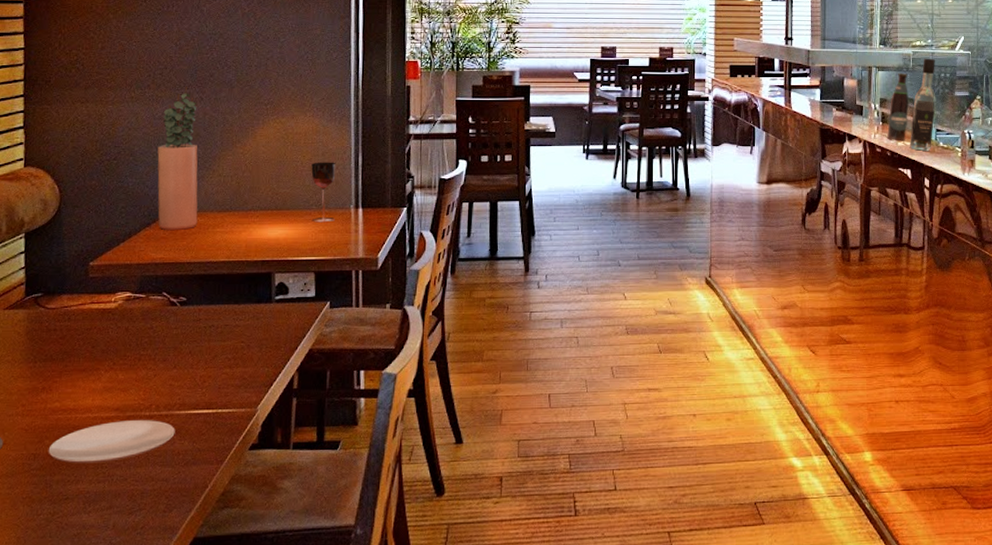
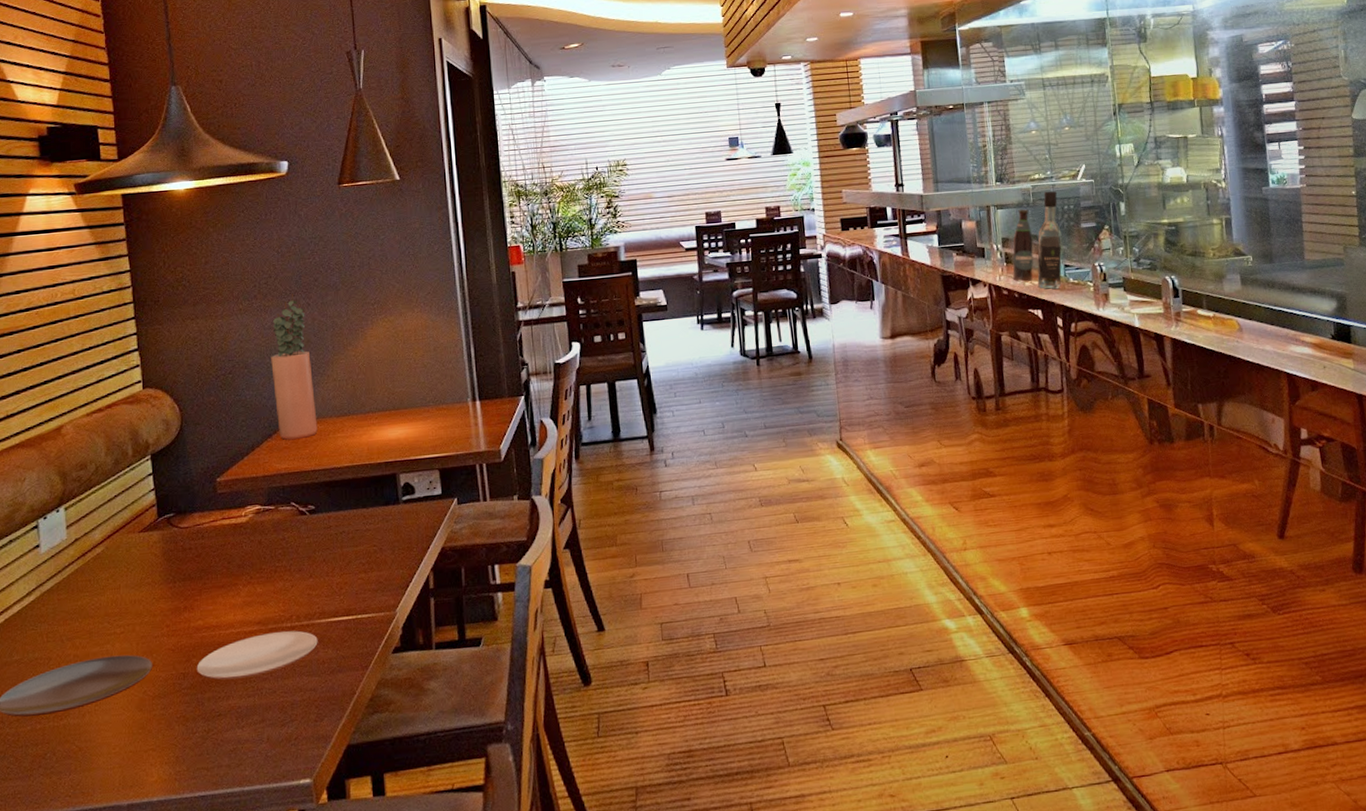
wineglass: present [311,162,336,223] -> none [424,356,454,419]

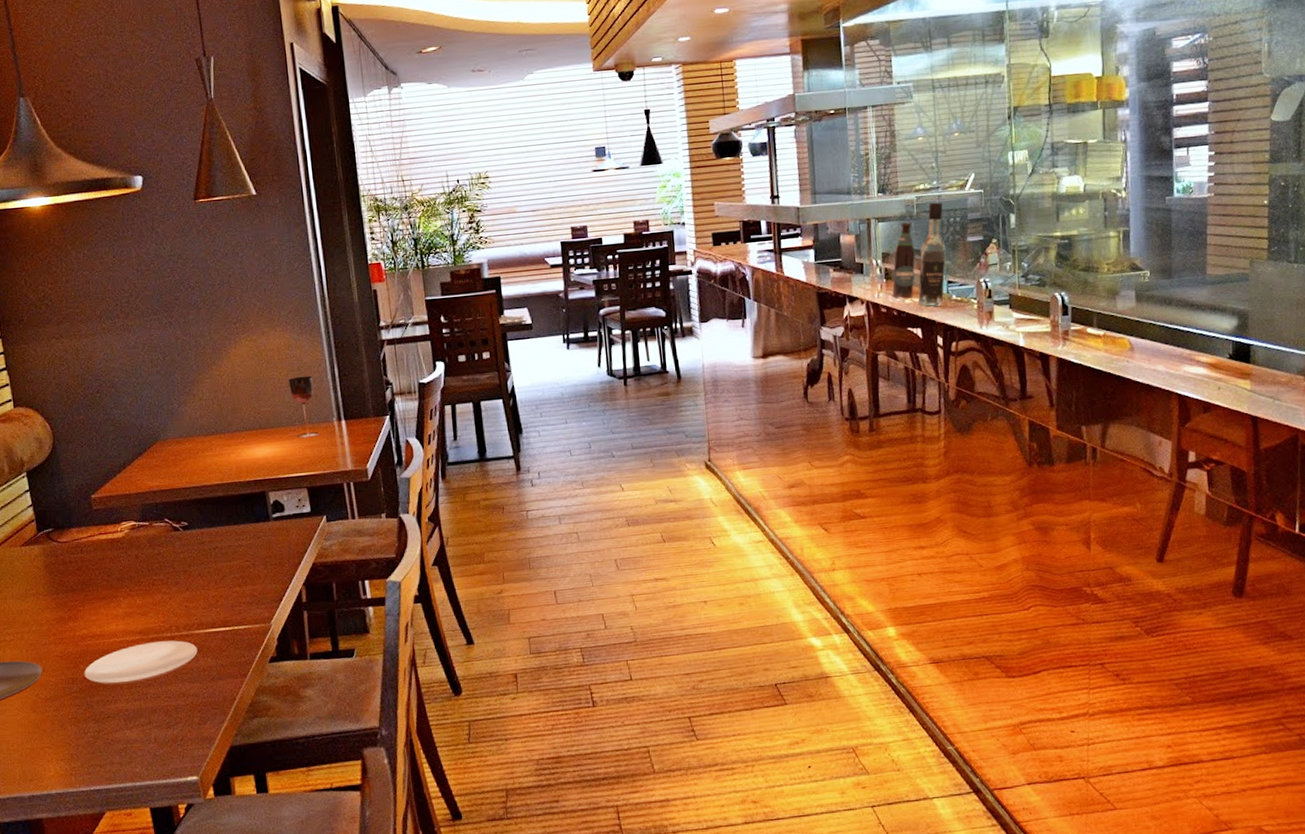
vase: present [271,293,318,440] -> none [137,312,187,458]
wineglass: none [424,356,454,419] -> present [288,375,320,439]

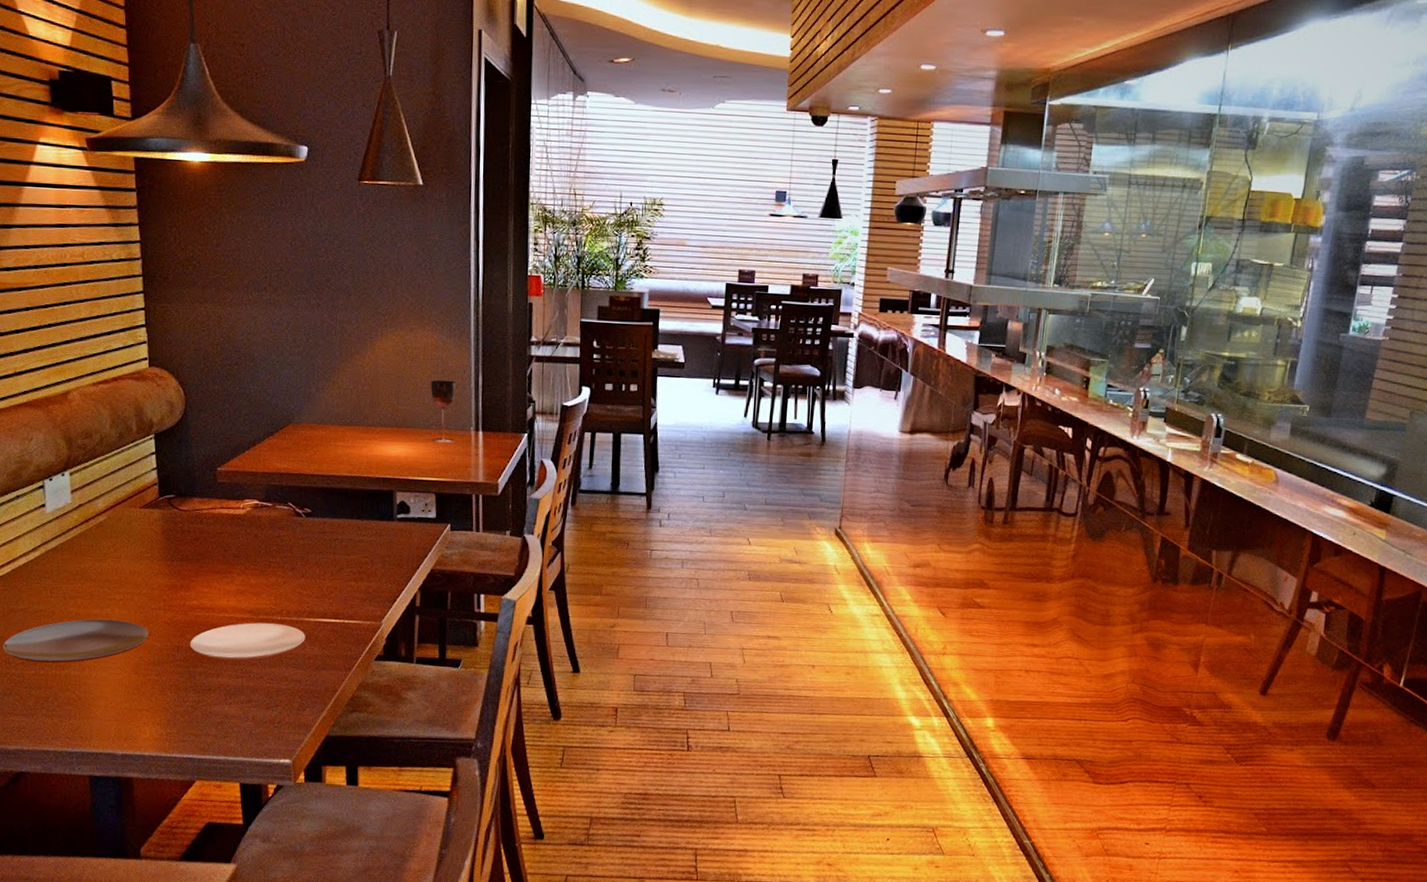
bottle: present [892,222,915,299] -> none [1050,317,1083,396]
bottle: present [917,202,946,307] -> none [1074,302,1118,408]

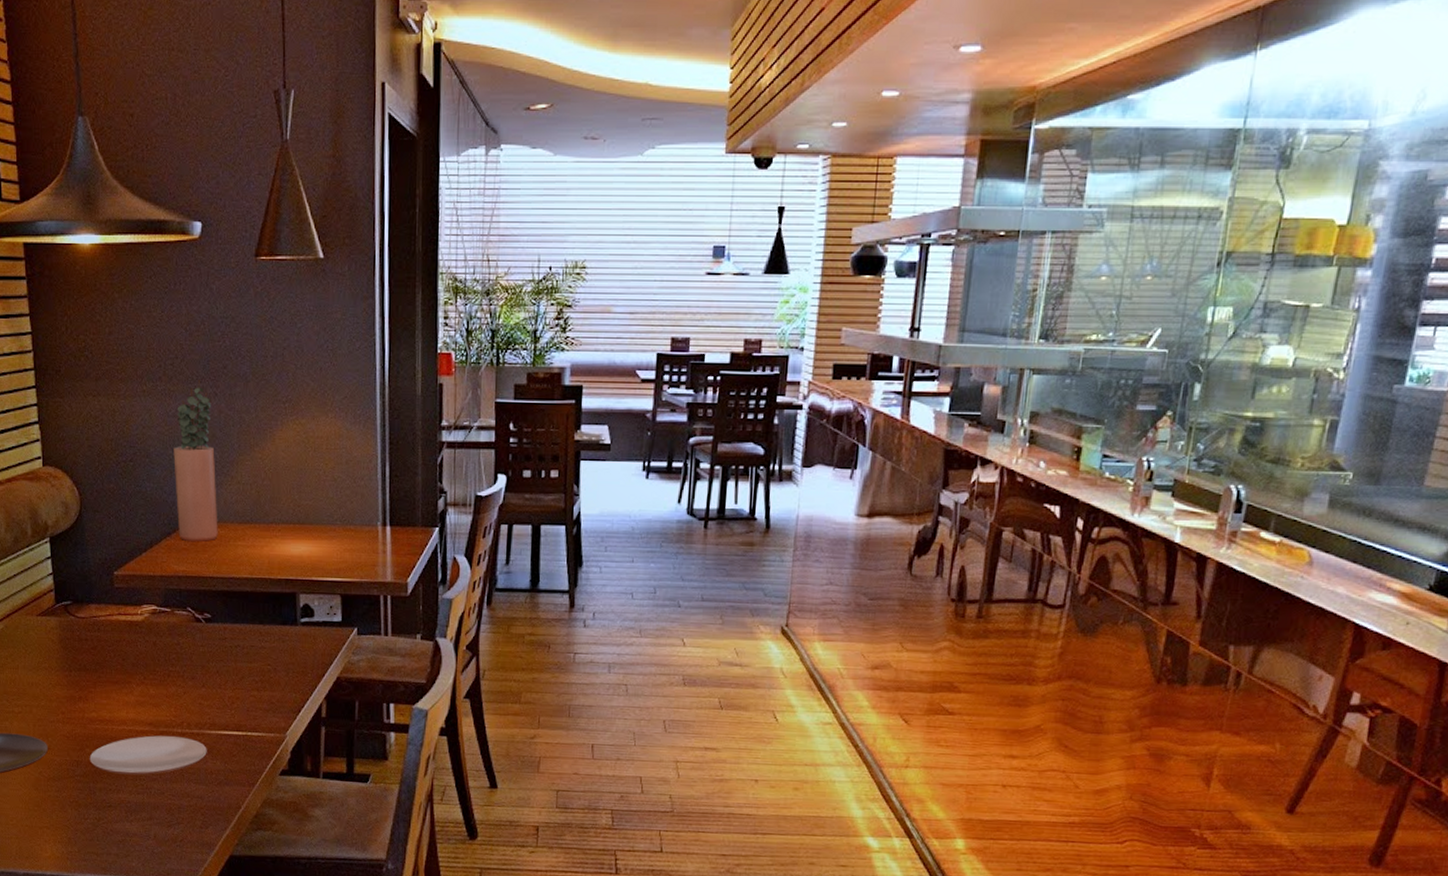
vase: none [277,290,320,441] -> present [174,379,218,542]
wineglass: present [431,380,456,444] -> none [334,471,361,541]

